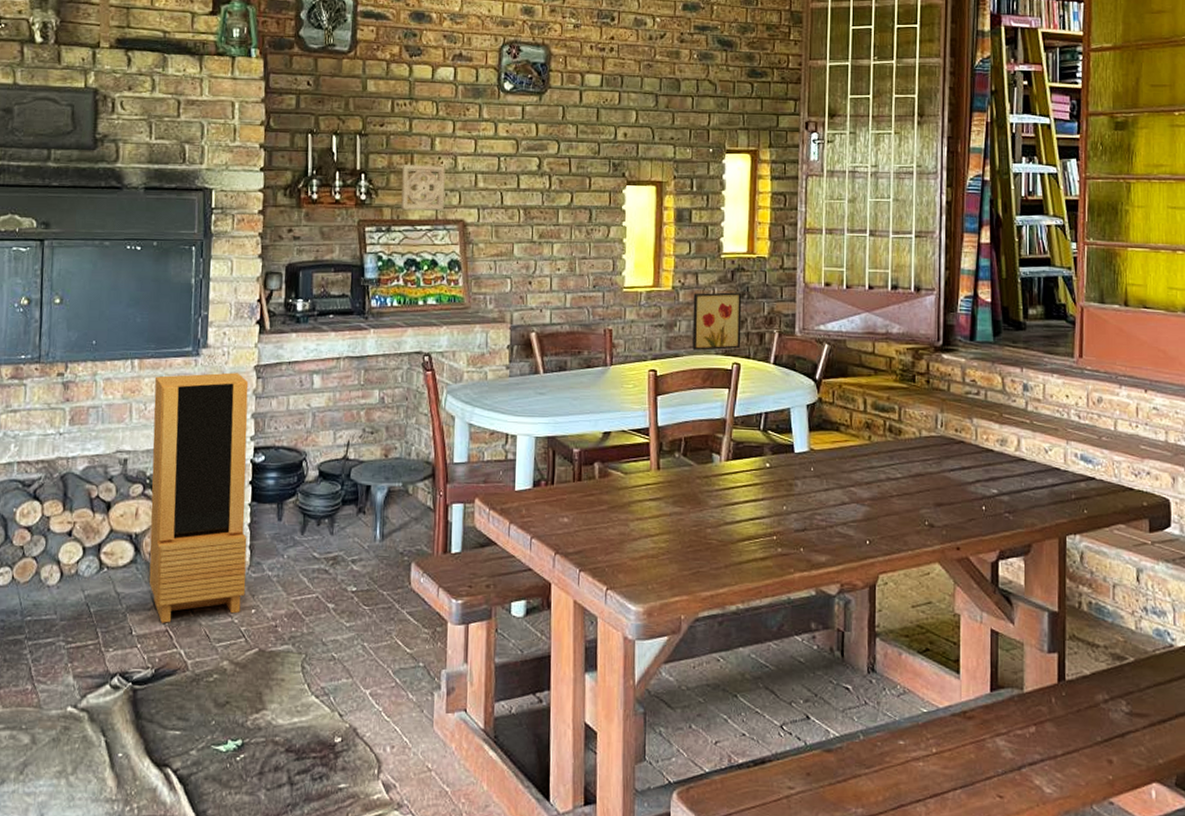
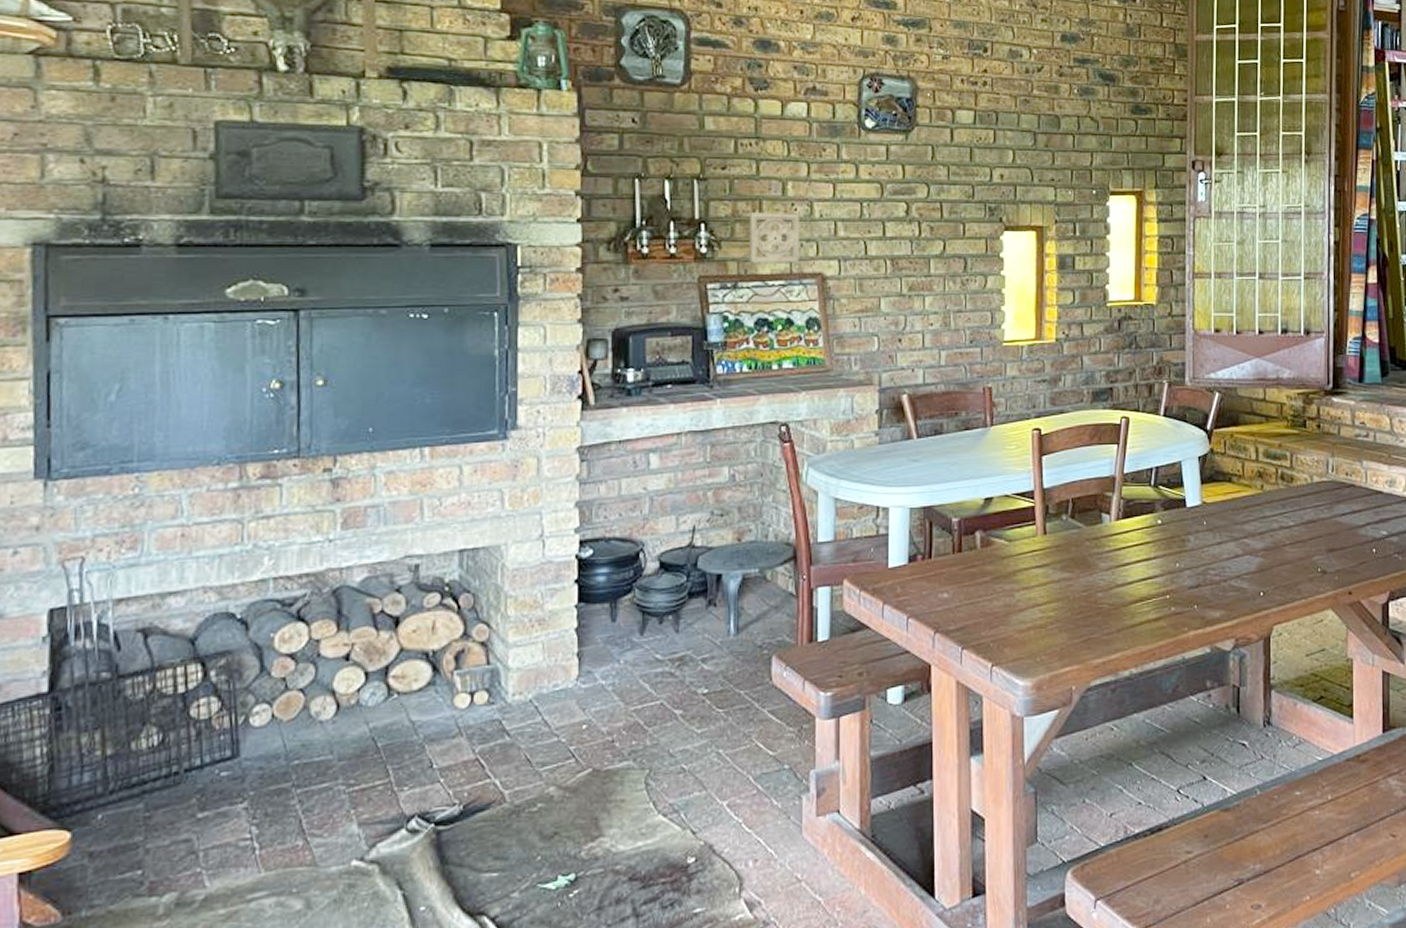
storage cabinet: present [149,372,249,623] -> none [451,456,575,751]
wall art: present [692,292,742,351] -> none [1078,342,1130,405]

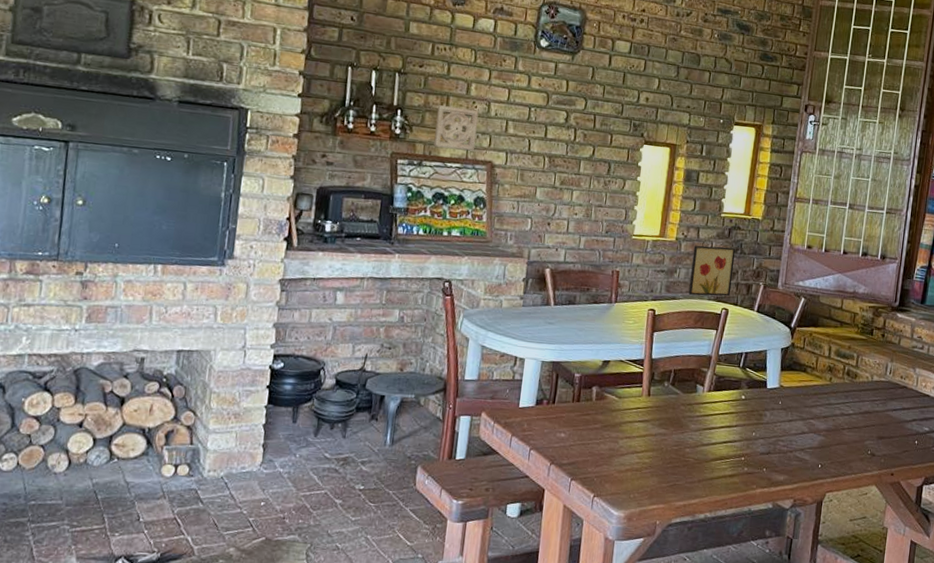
wall art: none [1078,342,1130,405] -> present [688,245,736,296]

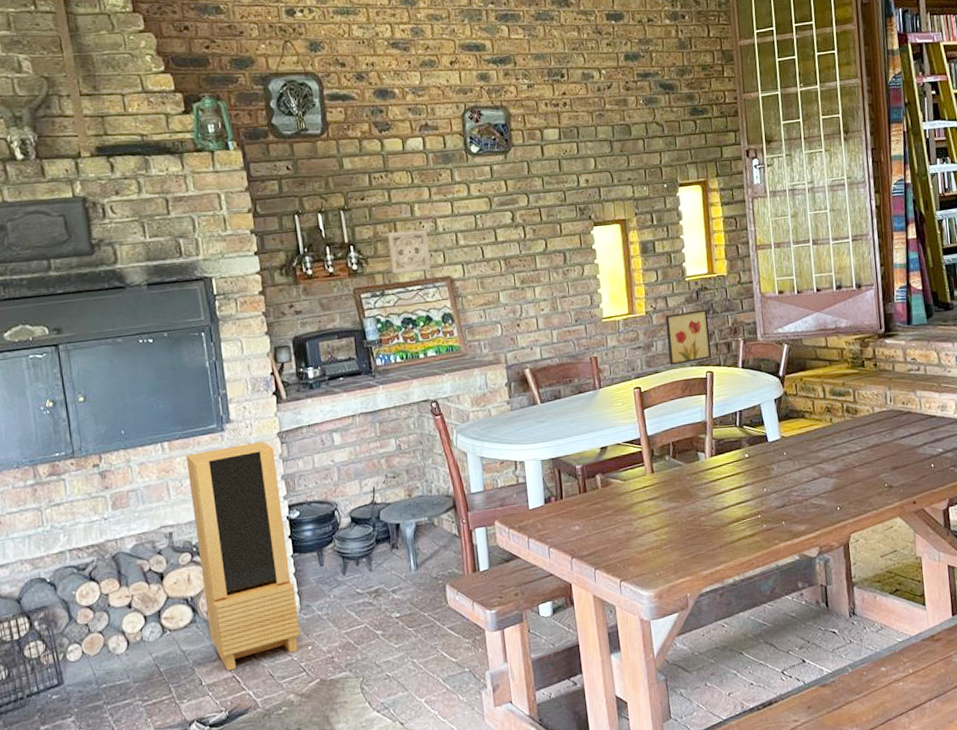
storage cabinet: none [159,282,273,512] -> present [185,441,300,671]

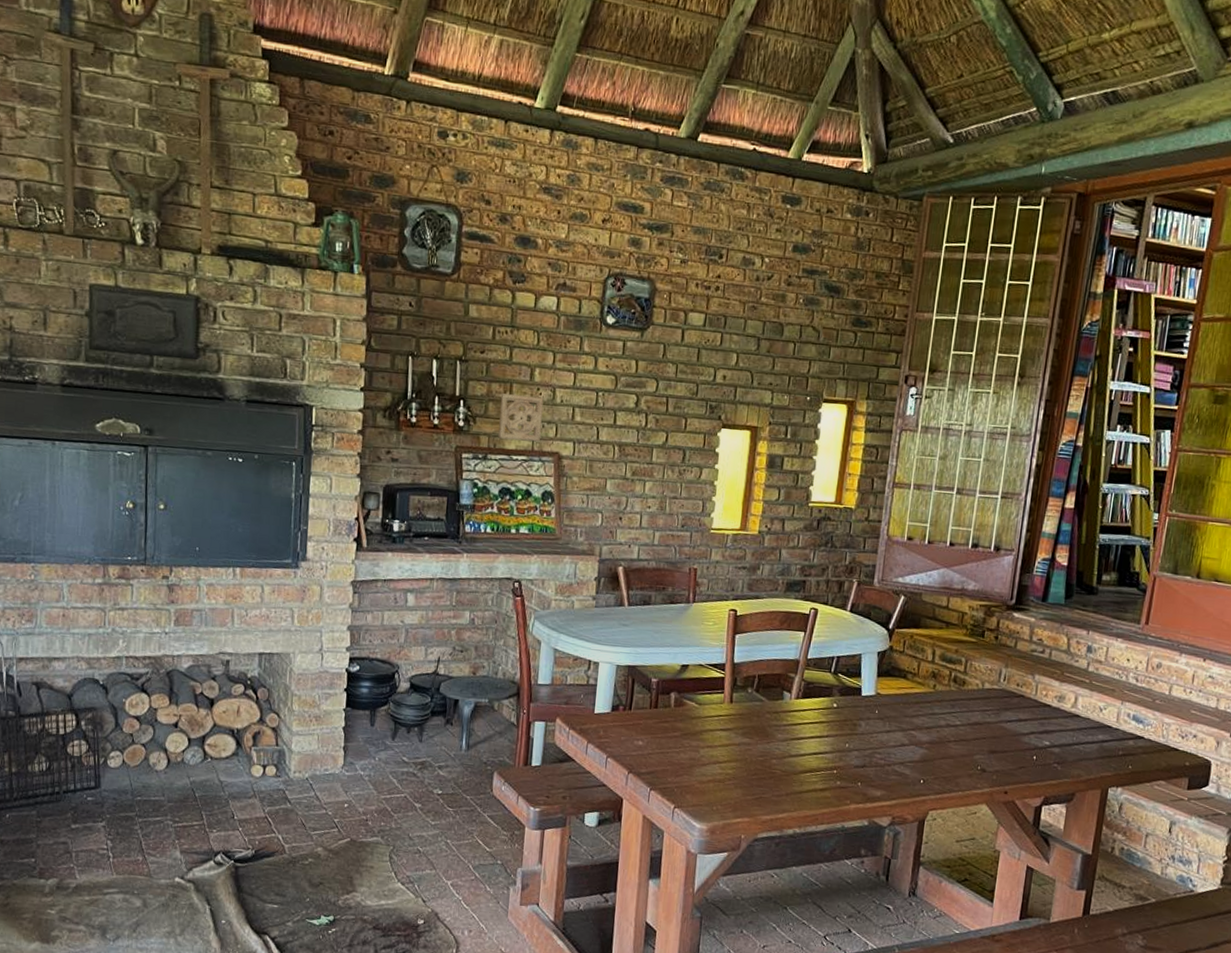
storage cabinet: present [185,441,300,671] -> none [249,585,345,811]
wall art: present [665,309,712,365] -> none [773,539,826,595]

